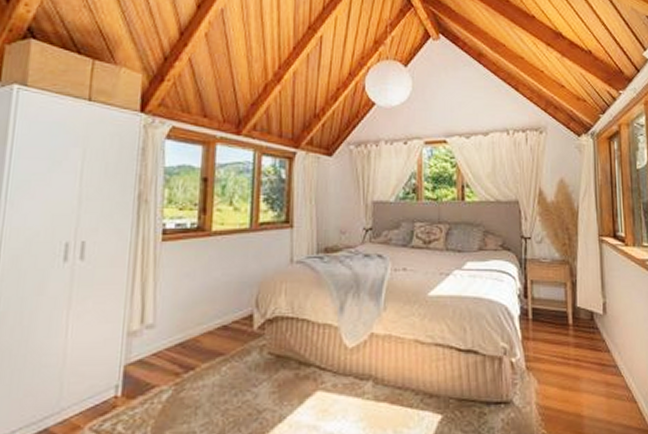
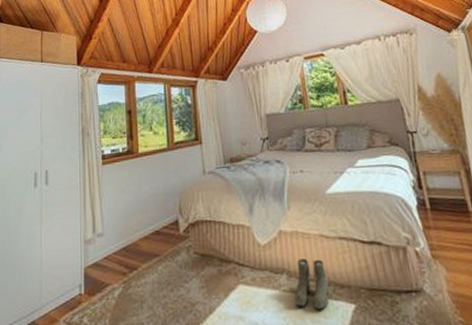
boots: none [379,365,417,420] -> present [294,258,330,310]

